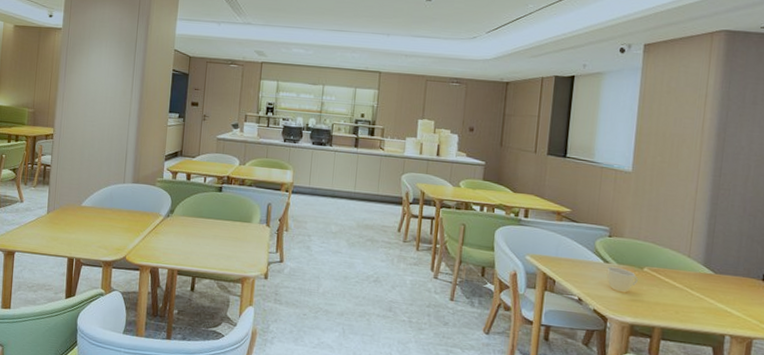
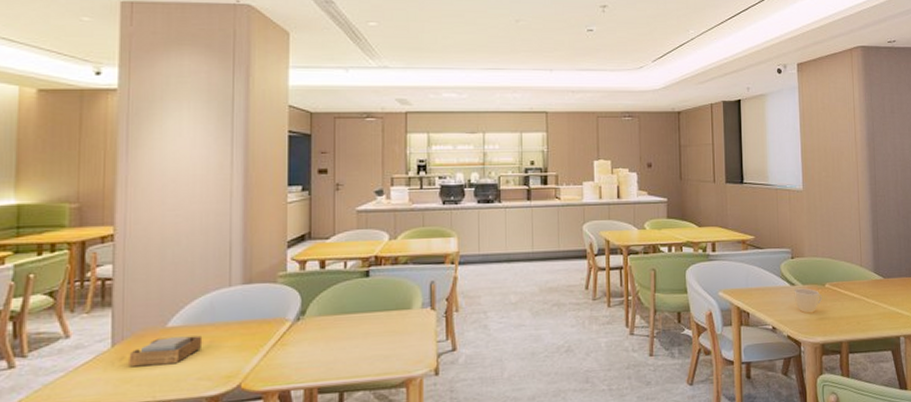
napkin holder: none [57,213,104,233] -> present [129,335,203,368]

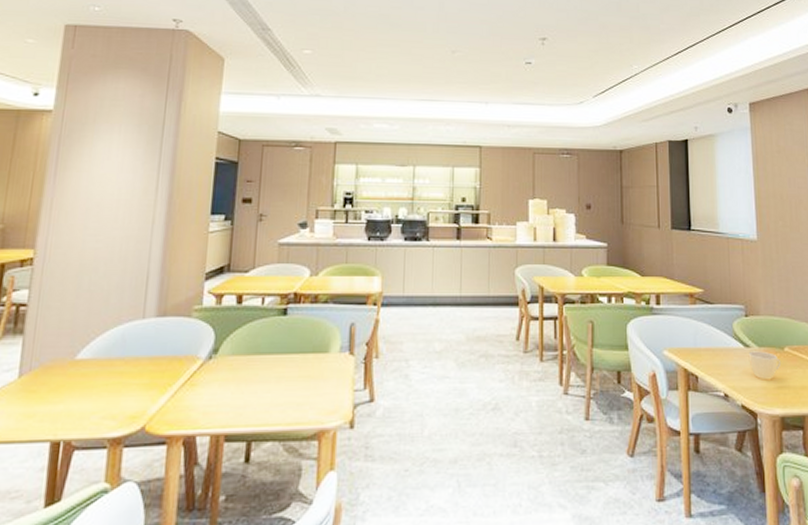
napkin holder: present [129,335,203,368] -> none [33,370,111,401]

